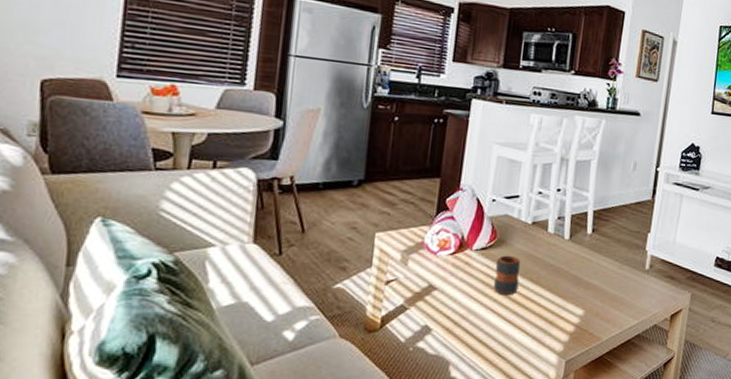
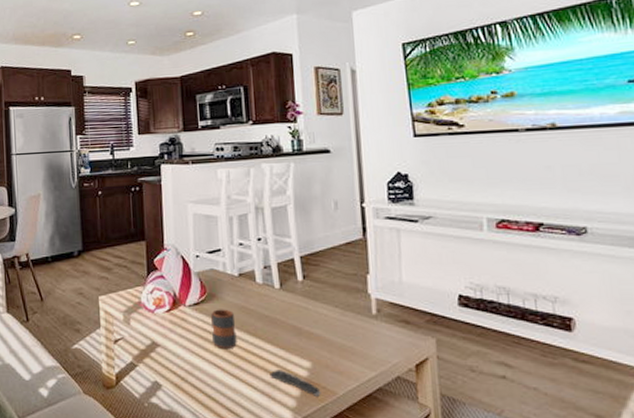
remote control: none [543,316,588,342] -> present [269,370,321,396]

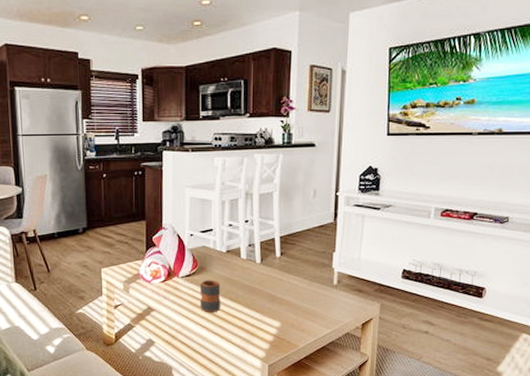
remote control: present [269,370,321,396] -> none [246,329,286,349]

